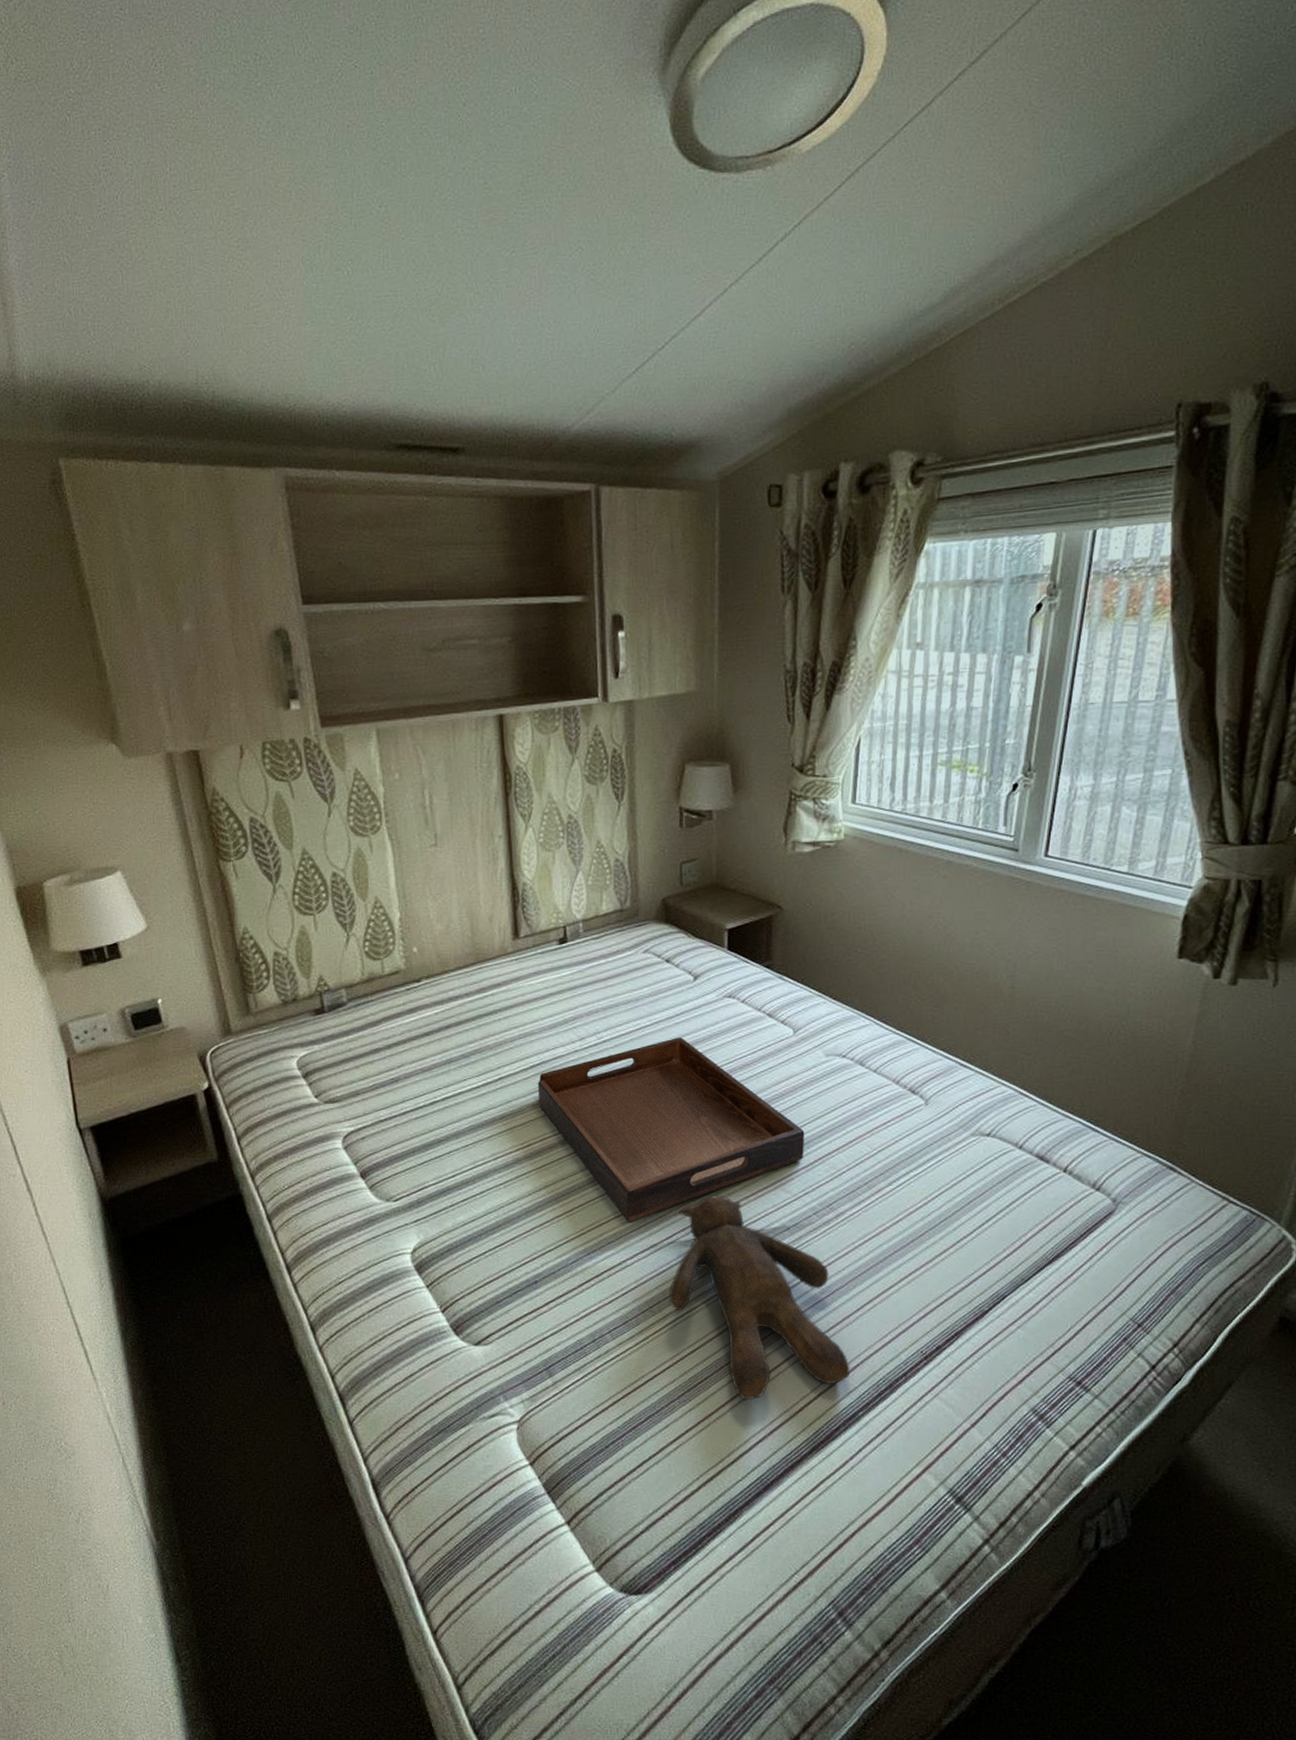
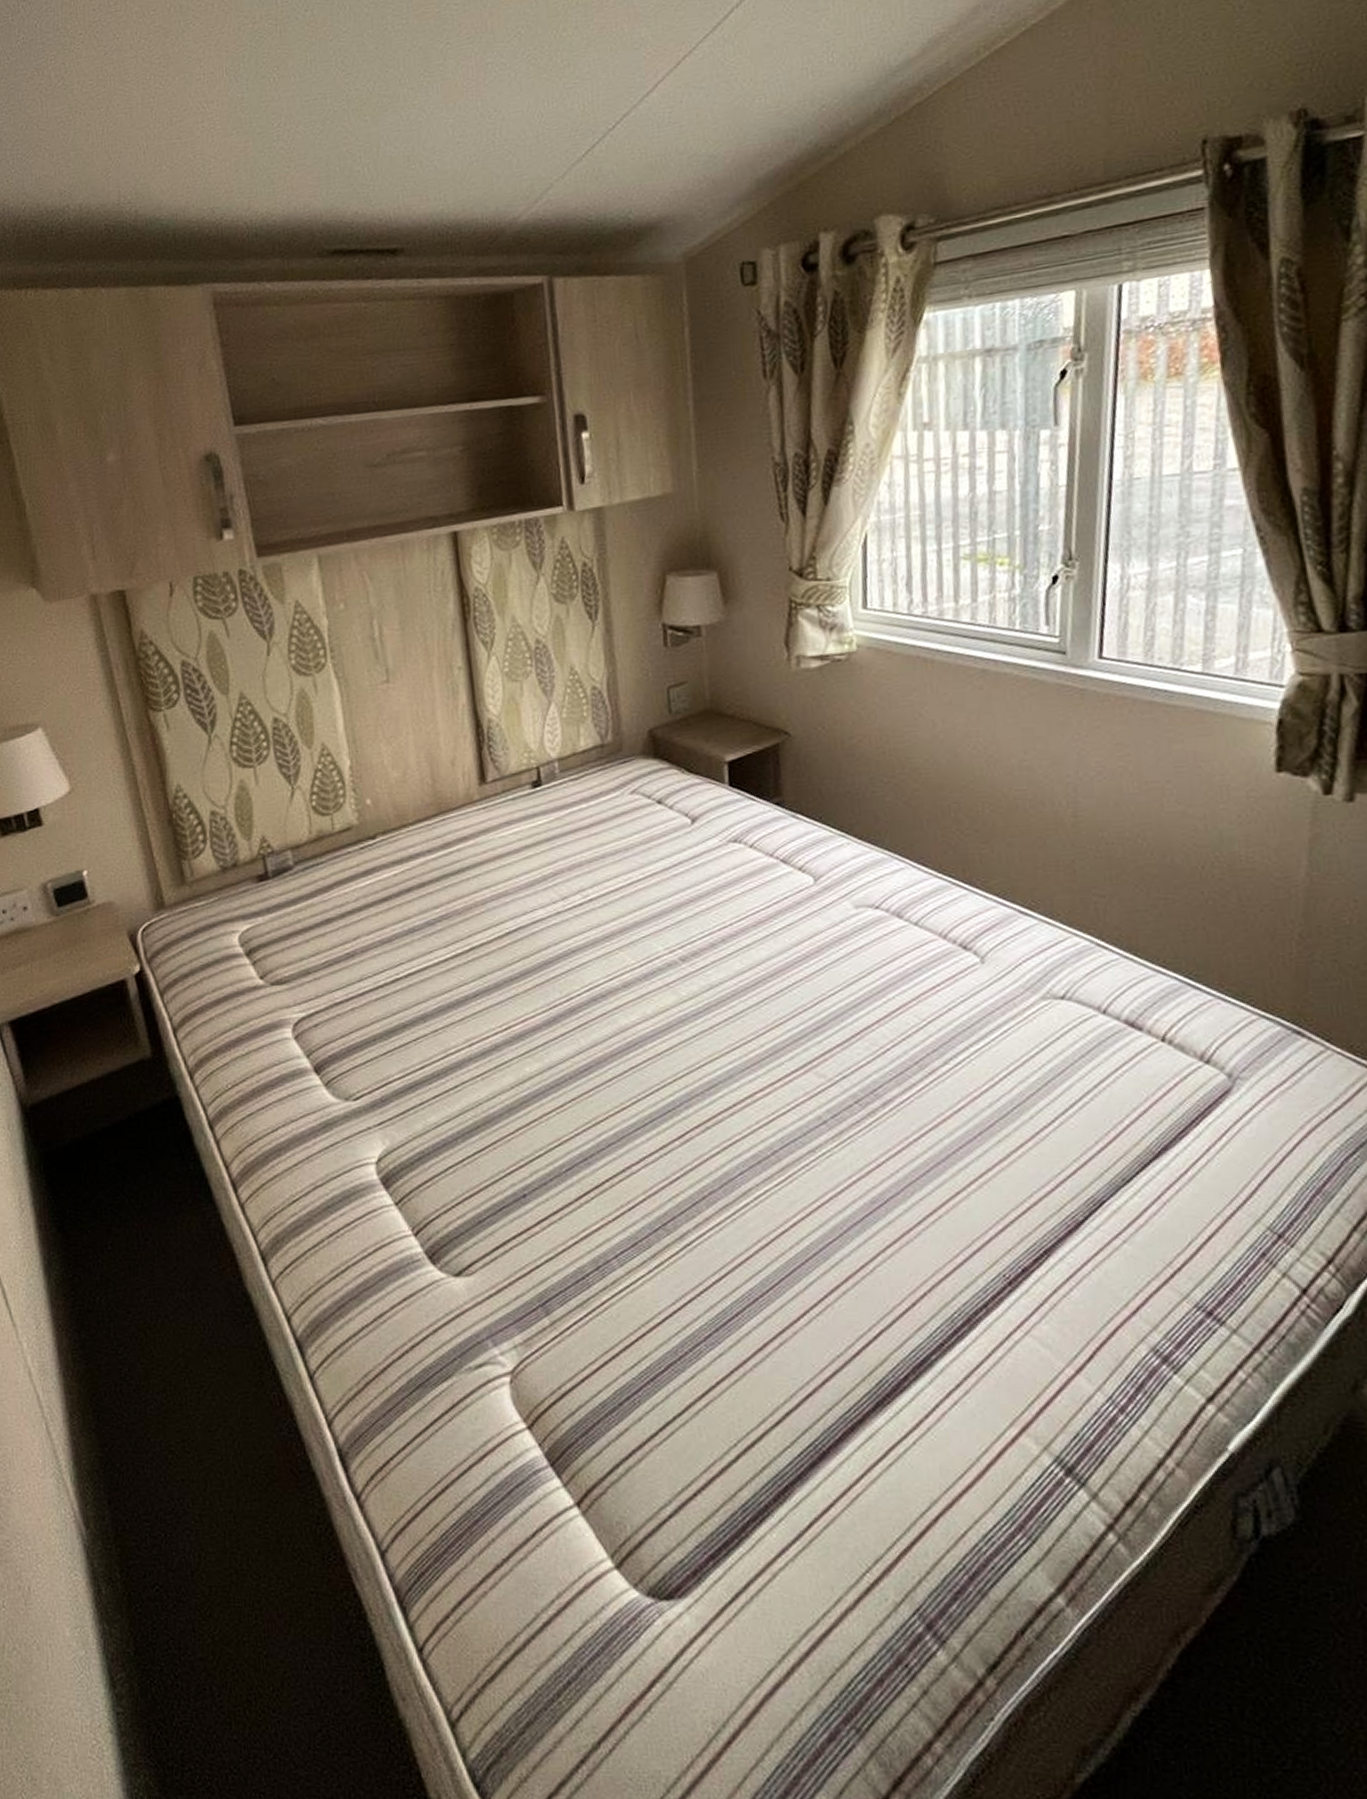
serving tray: present [537,1038,805,1222] -> none [515,892,838,1119]
teddy bear: present [670,1195,850,1401] -> none [686,1082,916,1342]

